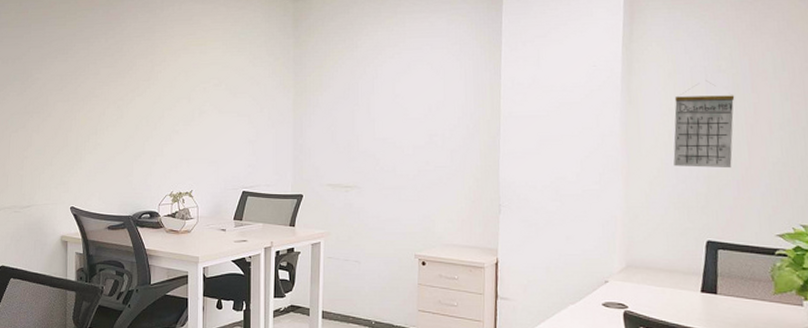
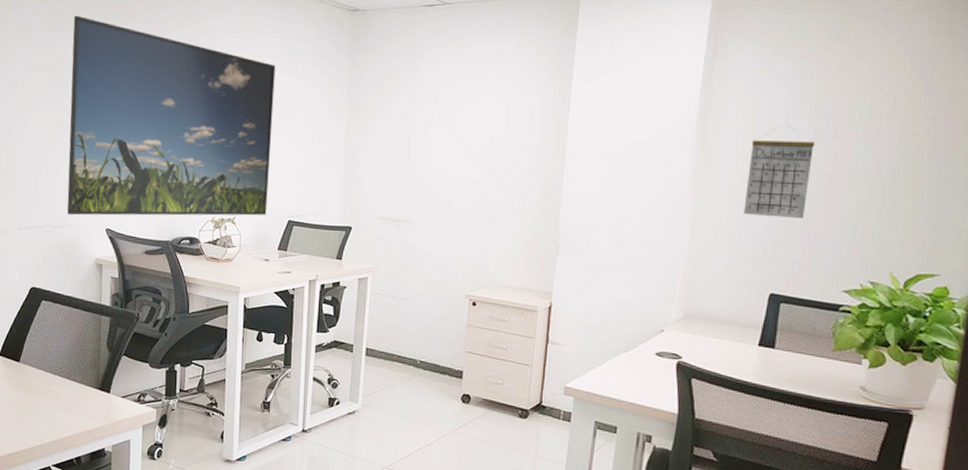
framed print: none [33,11,225,196] -> present [67,15,276,216]

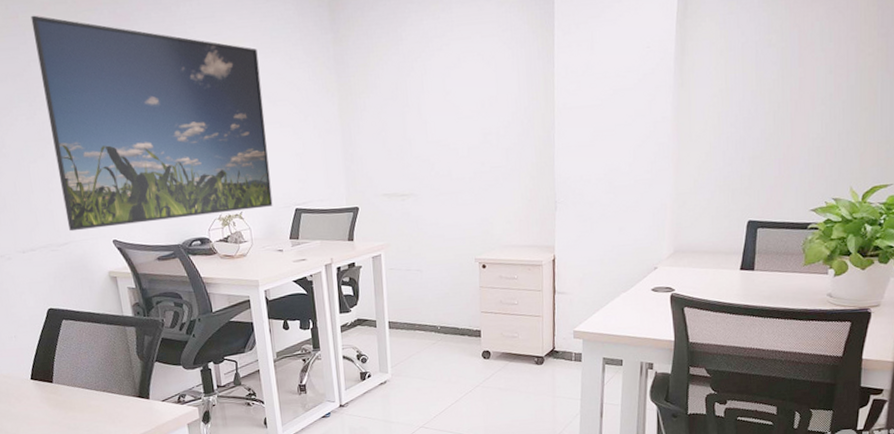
calendar: present [744,128,815,219] -> none [721,60,782,150]

